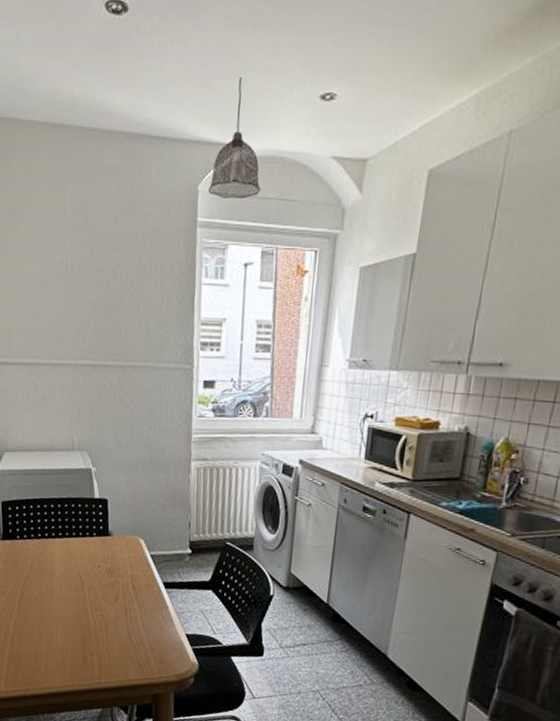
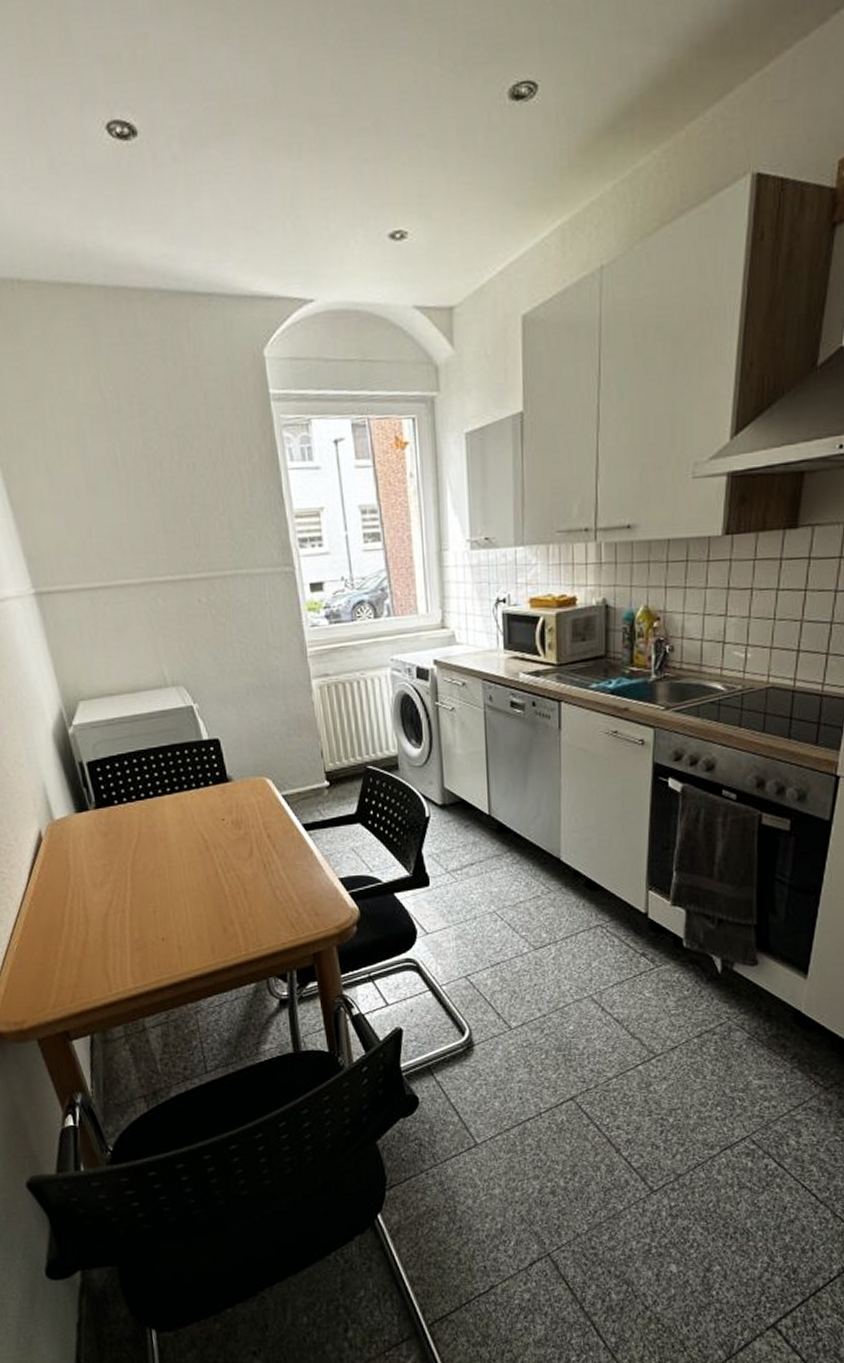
pendant lamp: present [208,77,261,199] -> none [277,215,338,364]

